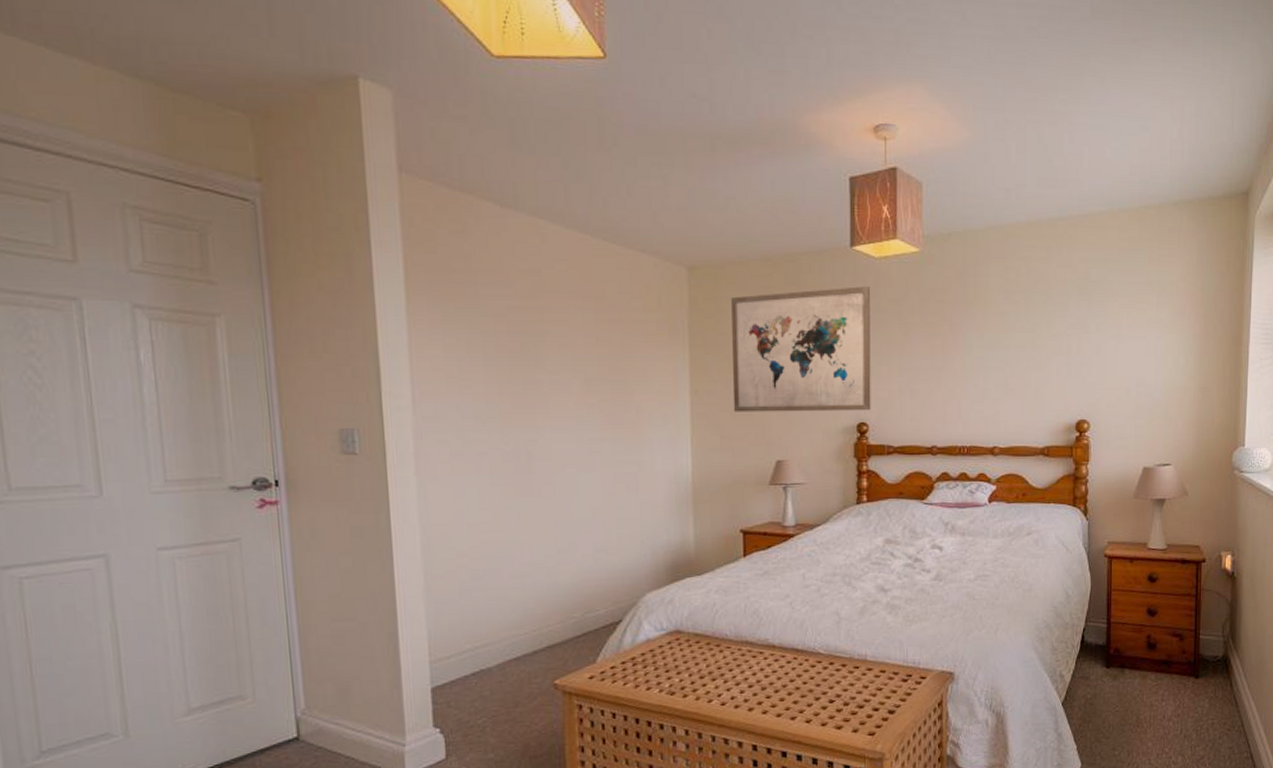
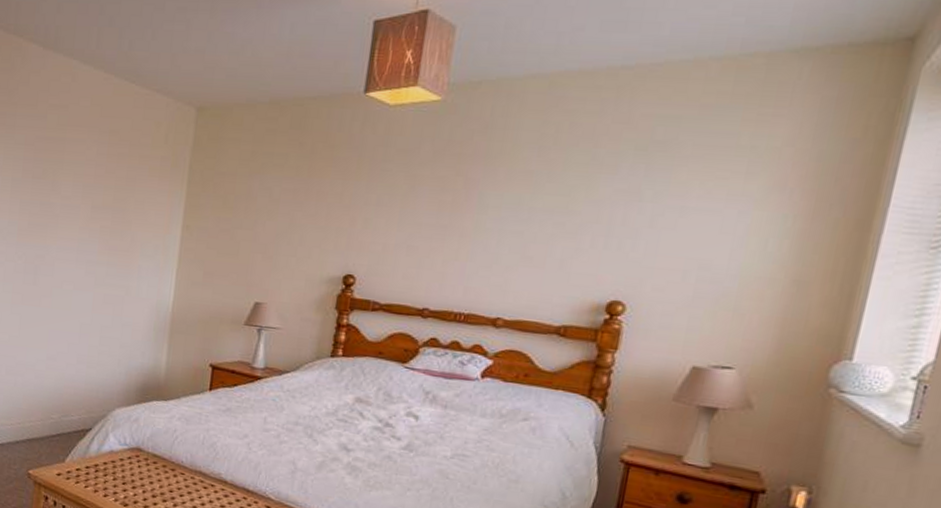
wall art: present [731,286,871,412] -> none [220,134,379,264]

